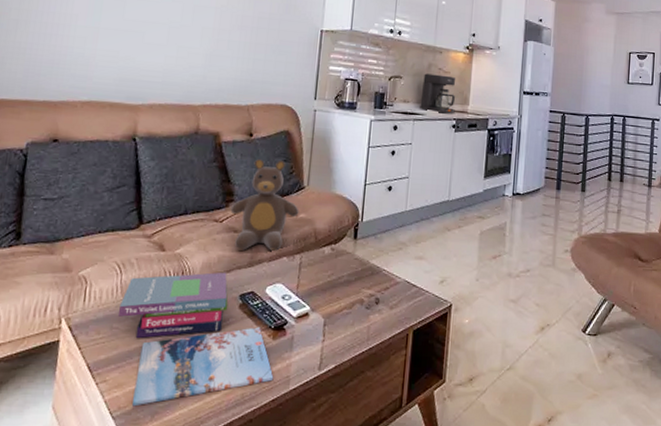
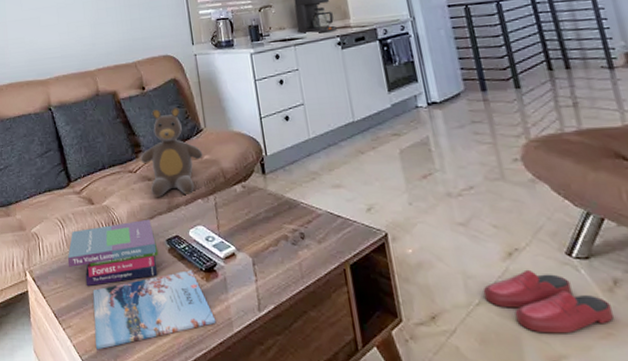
slippers: none [514,342,601,395] -> present [483,269,614,334]

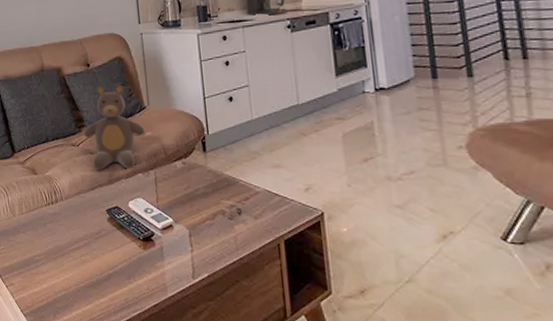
books: present [67,219,159,287] -> none [10,190,98,250]
magazine: present [92,270,216,350] -> none [34,238,152,306]
slippers: present [483,269,614,334] -> none [414,251,542,313]

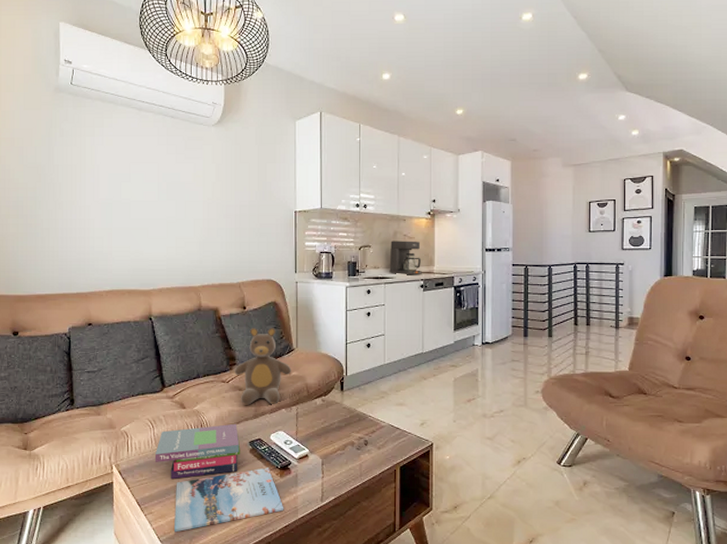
books: none [10,190,98,250] -> present [154,423,241,480]
magazine: none [34,238,152,306] -> present [175,467,284,533]

